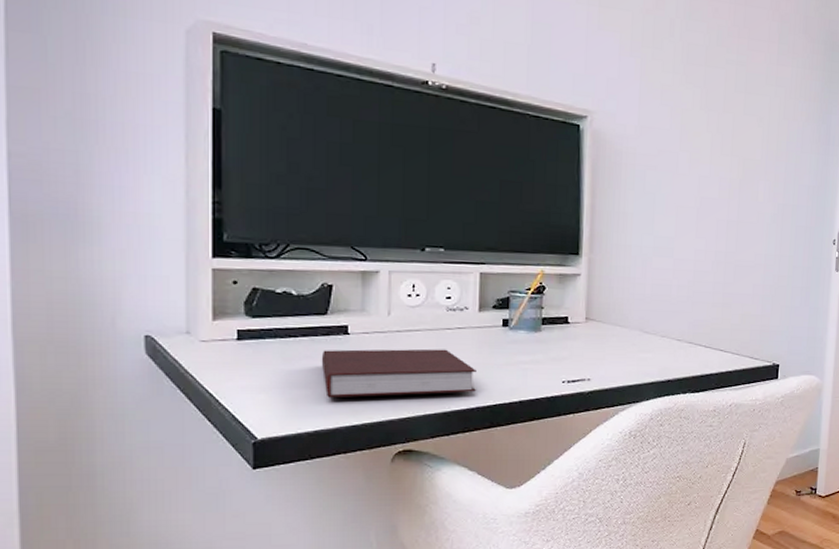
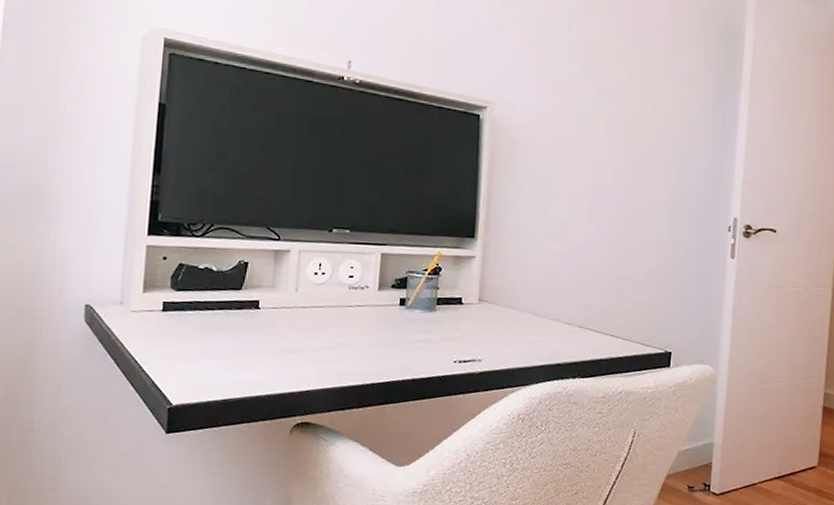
notebook: present [321,349,477,397] -> none [233,323,373,369]

